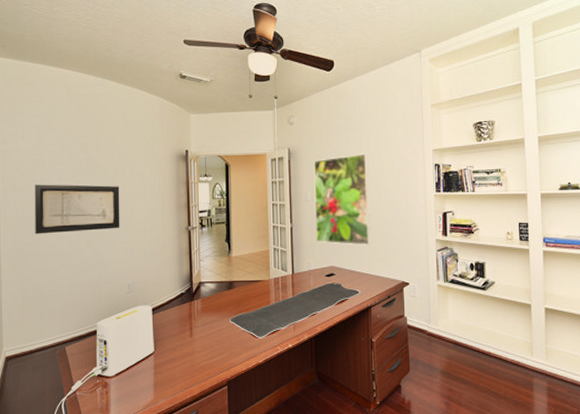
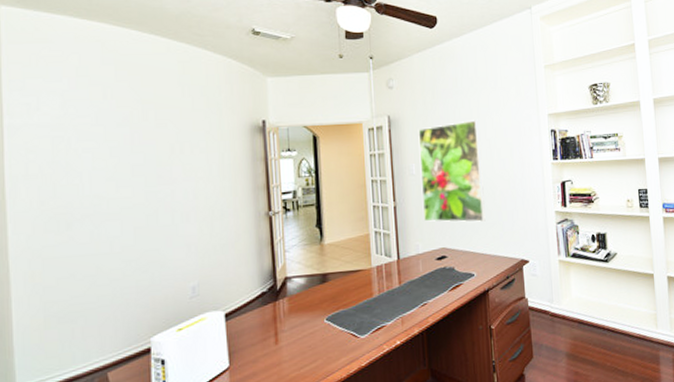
wall art: present [35,184,120,234] -> none [57,166,179,232]

